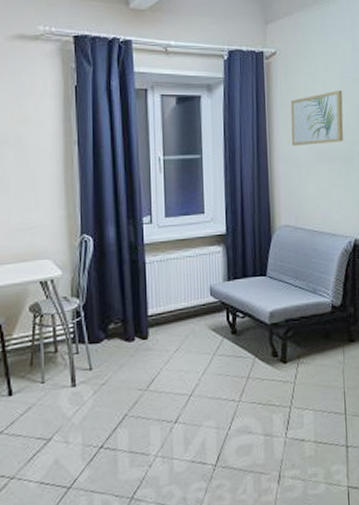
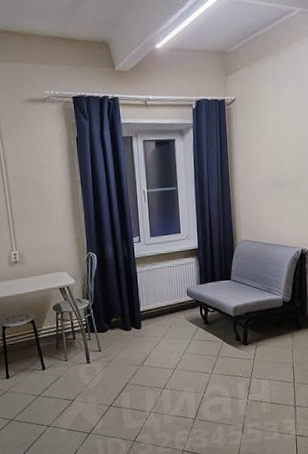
wall art: present [290,90,344,146] -> none [248,128,293,177]

